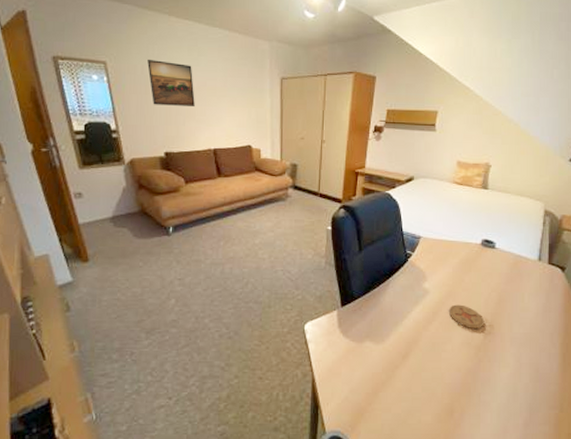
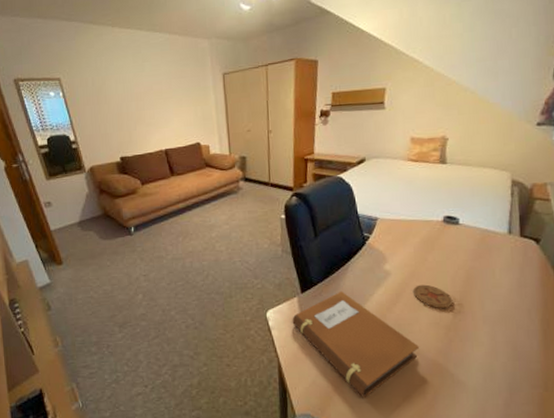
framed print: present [147,59,195,106] -> none [97,70,144,114]
notebook: none [330,306,450,416] -> present [292,290,419,398]

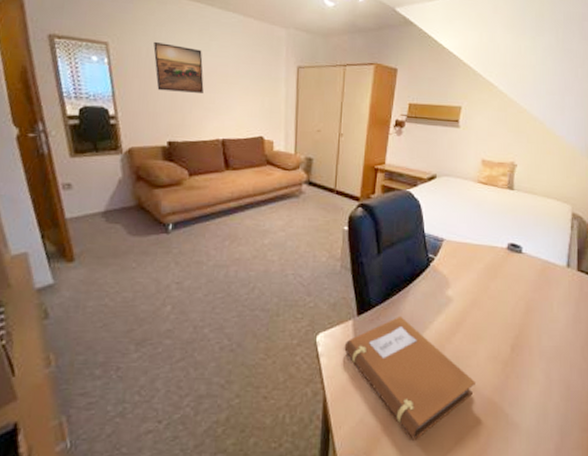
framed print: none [97,70,144,114] -> present [153,41,204,93]
coaster: present [412,284,453,309] -> none [473,314,512,342]

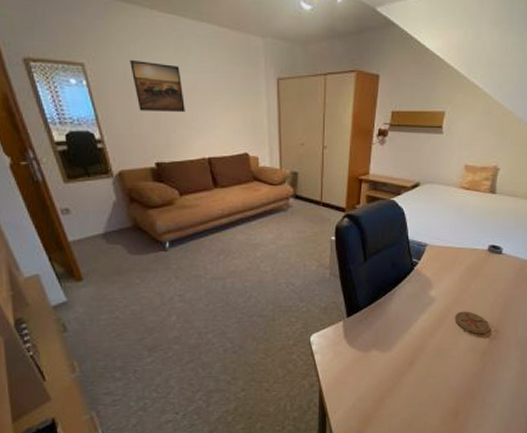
notebook: present [344,315,475,441] -> none [336,315,456,420]
coaster: none [473,314,512,342] -> present [454,311,490,335]

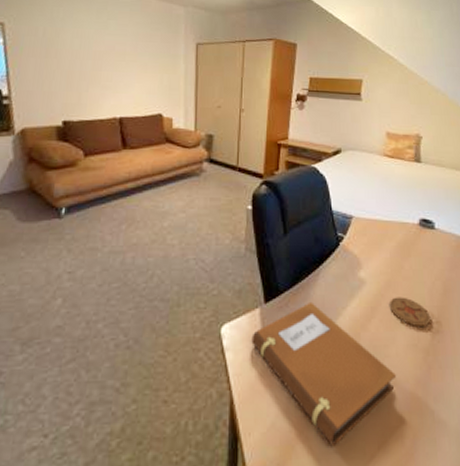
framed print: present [130,59,185,112] -> none [50,21,101,71]
notebook: none [336,315,456,420] -> present [251,301,396,447]

